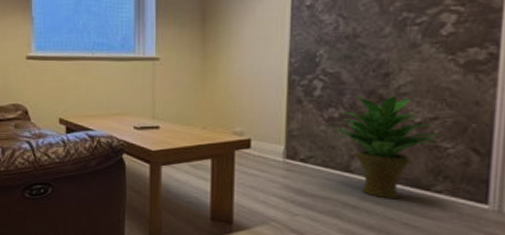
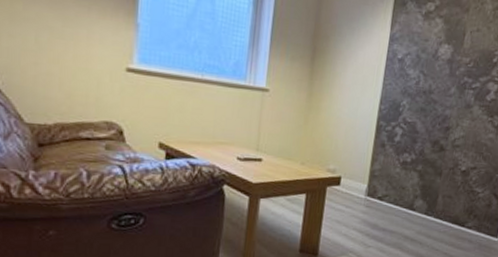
potted plant: present [331,95,441,200] -> none [404,143,477,234]

